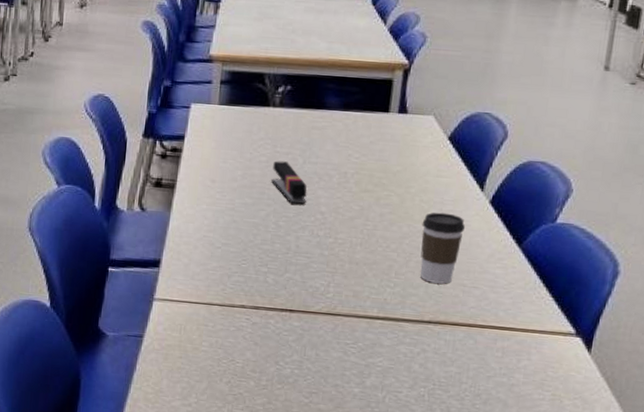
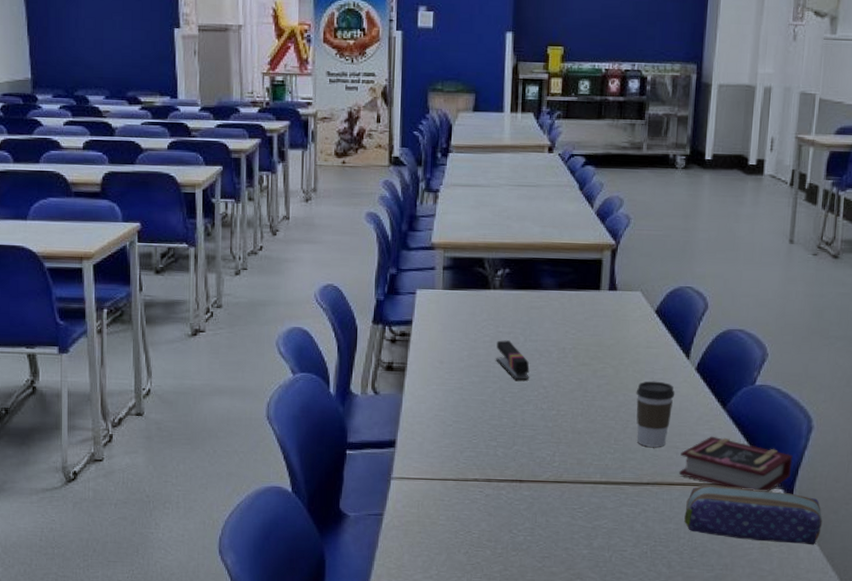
book: none [464,275,594,340] -> present [678,436,793,492]
pencil case: none [467,327,625,401] -> present [684,484,823,546]

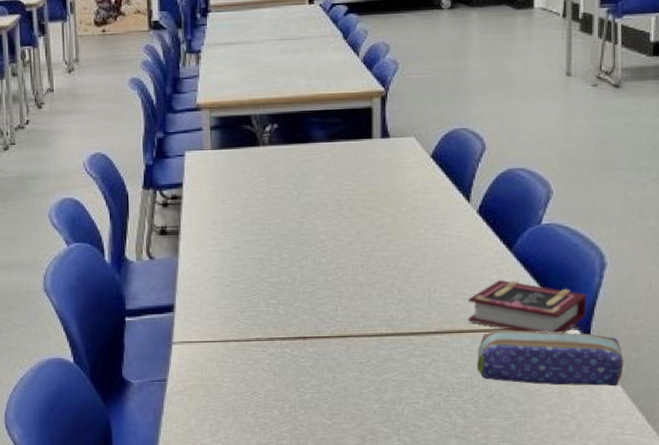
stapler: present [496,340,530,380] -> none [270,196,305,236]
coffee cup: present [636,381,675,447] -> none [417,227,458,295]

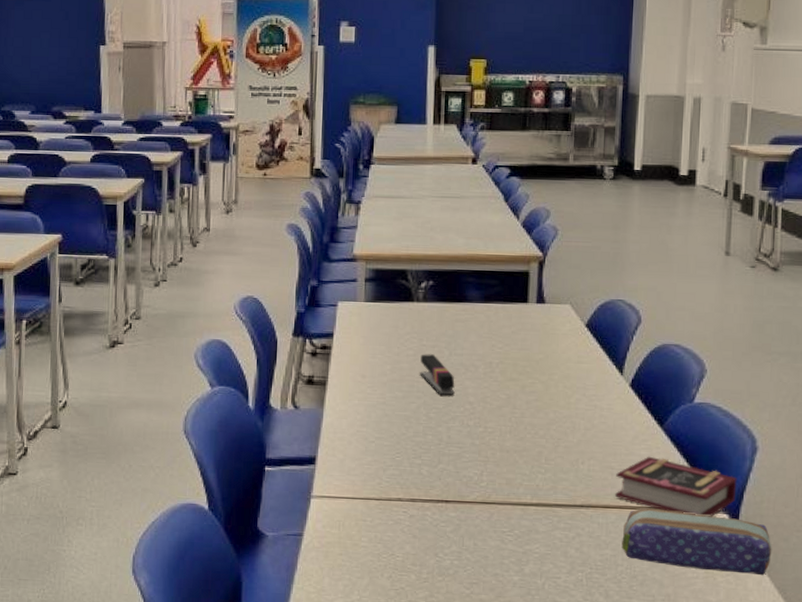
stapler: none [270,196,305,236] -> present [420,354,455,396]

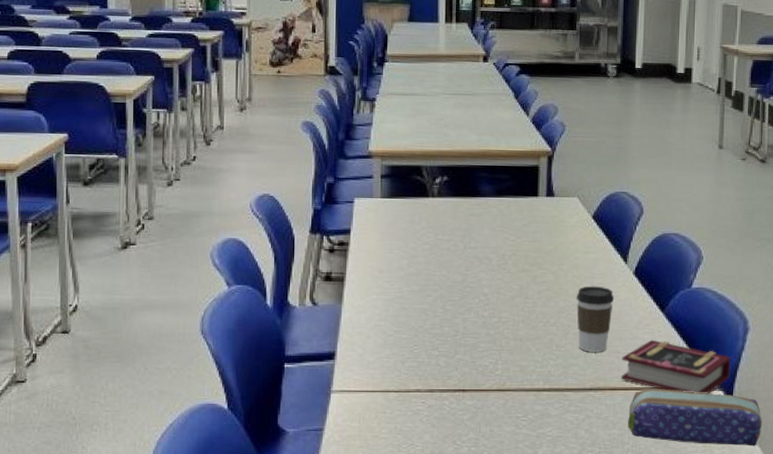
stapler: present [420,354,455,396] -> none [436,248,470,288]
coffee cup: none [567,397,609,467] -> present [576,286,615,352]

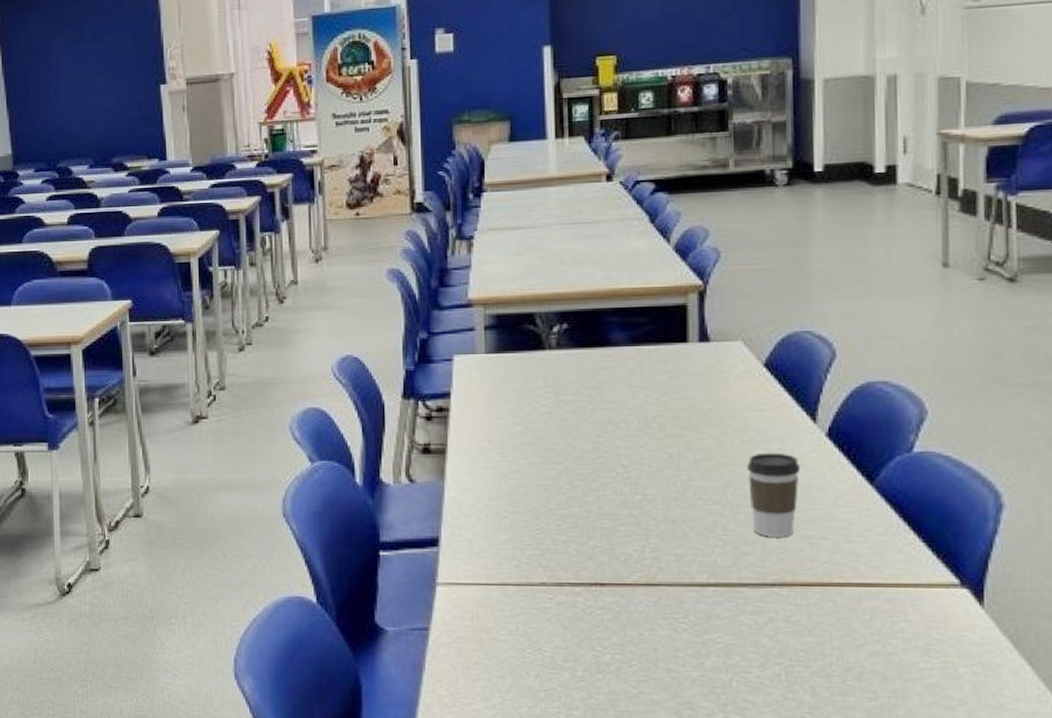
book: present [620,339,731,394] -> none [815,520,978,593]
pencil case: present [628,388,763,447] -> none [829,584,1032,665]

